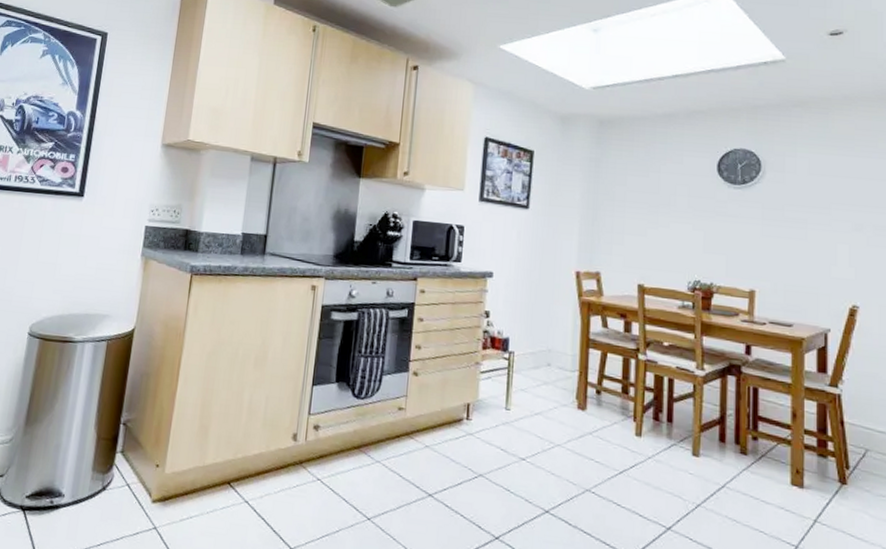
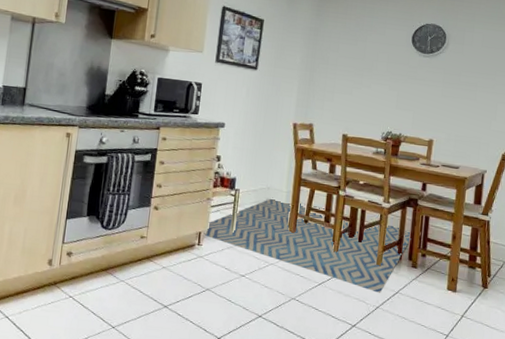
rug: none [474,361,737,487] -> present [205,197,411,293]

